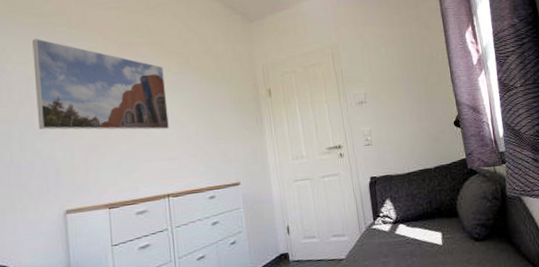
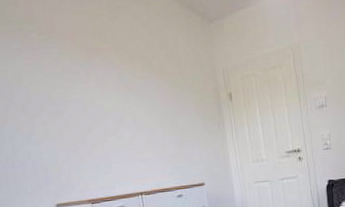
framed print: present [32,39,169,130] -> none [9,46,138,134]

